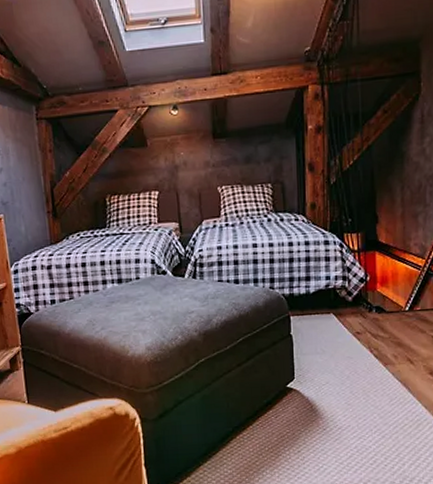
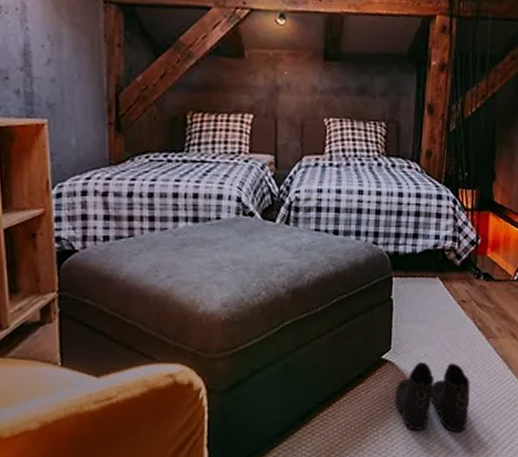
boots: none [301,388,374,451] -> present [394,362,470,432]

